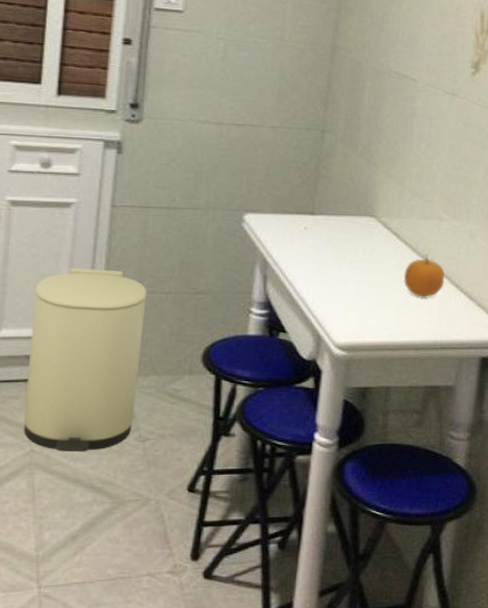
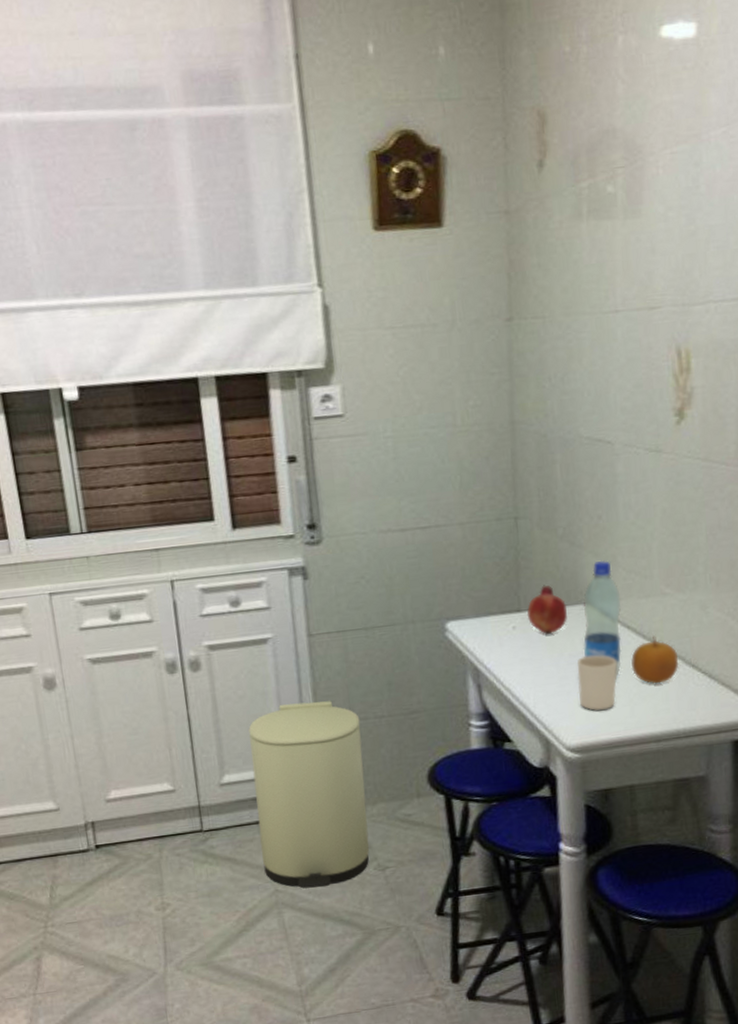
fruit: none [318,194,356,239] -> present [527,585,567,634]
mug: none [353,263,392,315] -> present [577,655,618,711]
bottle: none [363,180,404,286] -> present [583,560,622,677]

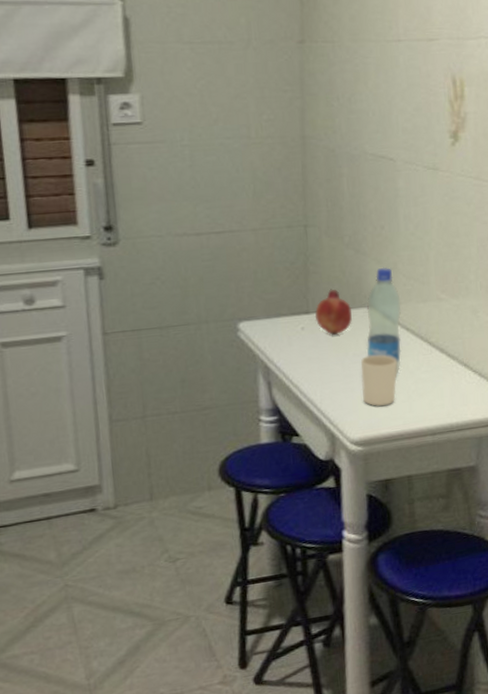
pedal bin: present [248,701,369,889] -> none [41,397,161,583]
fruit: present [631,636,679,683] -> none [410,337,453,381]

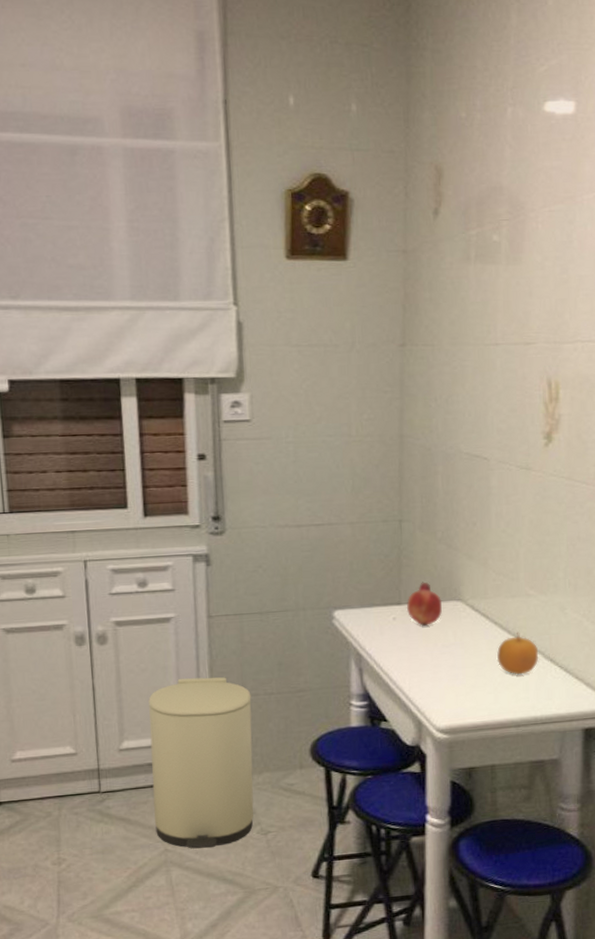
pedal bin: none [41,397,161,583] -> present [148,677,254,849]
mug: present [361,354,398,407] -> none [449,646,485,697]
bottle: present [366,267,402,375] -> none [455,562,491,667]
fruit: none [410,337,453,381] -> present [496,632,539,674]

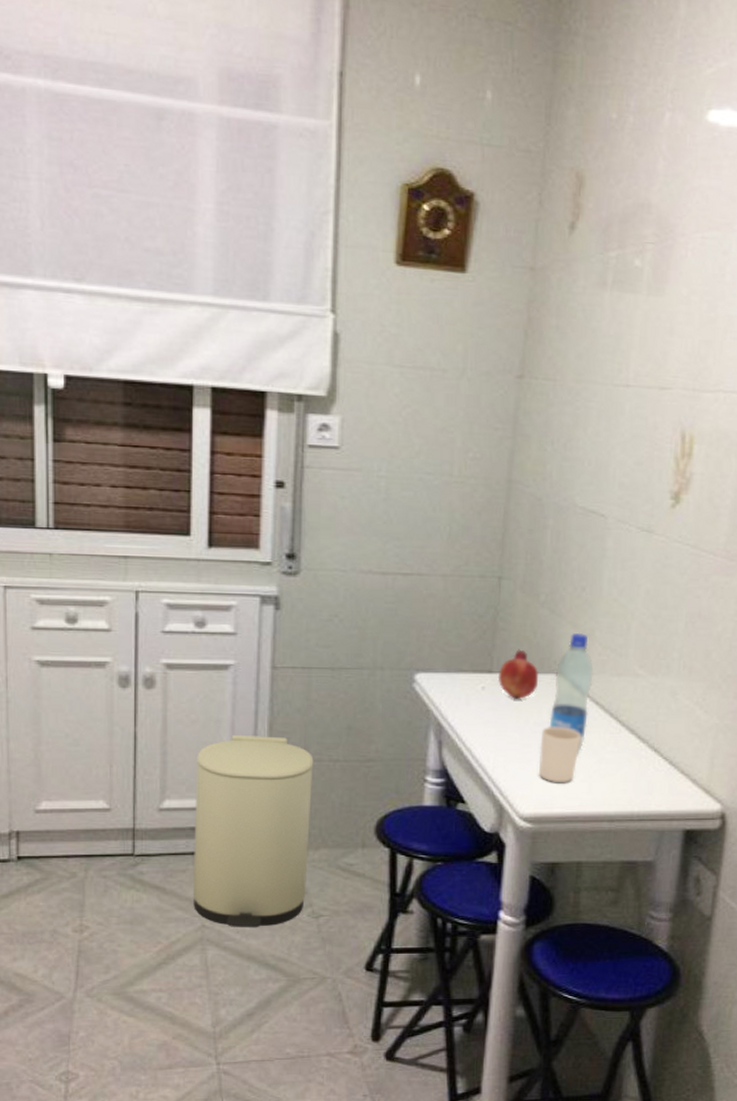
mug: none [449,646,485,697] -> present [538,725,582,783]
bottle: none [455,562,491,667] -> present [549,632,594,752]
fruit: present [496,632,539,674] -> none [594,715,642,762]

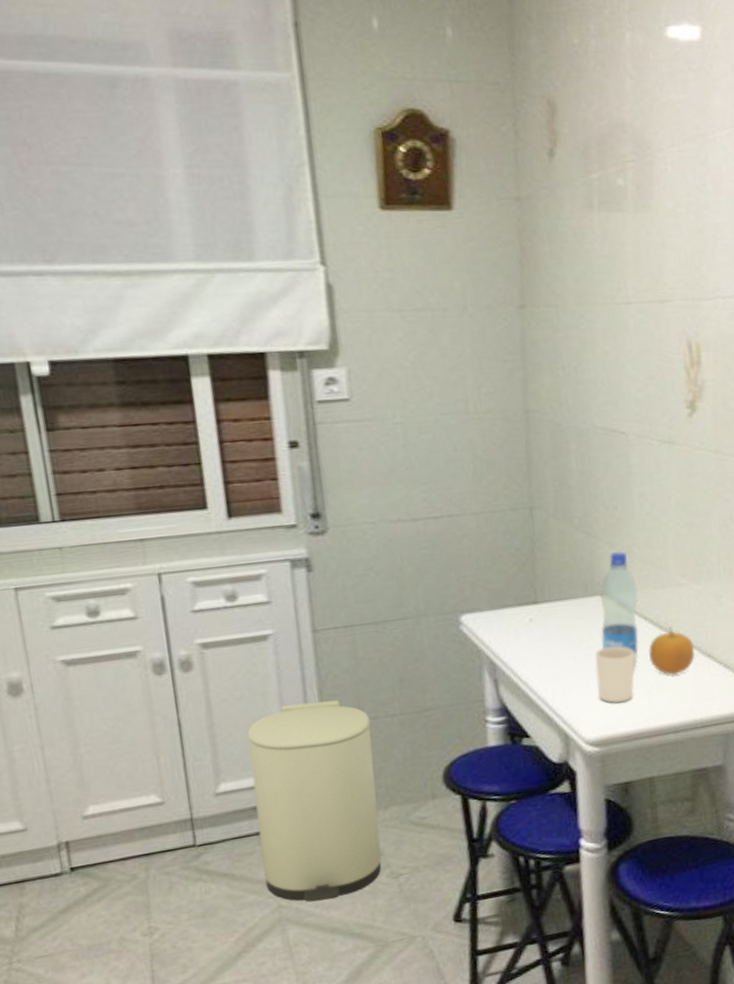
fruit: present [497,649,539,699] -> none [544,576,585,626]
fruit: none [594,715,642,762] -> present [648,626,695,674]

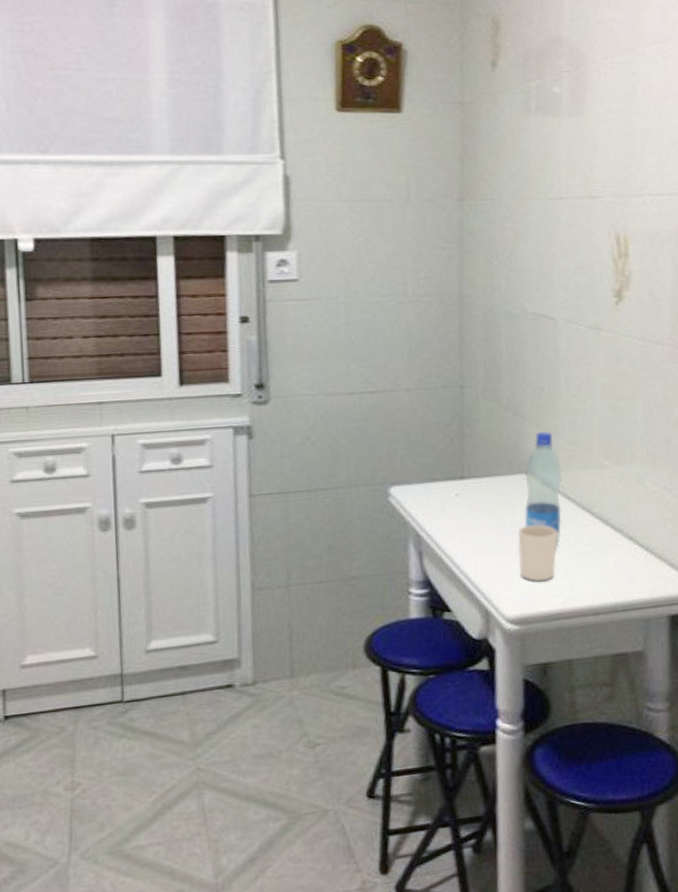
pedal bin: present [247,700,381,903] -> none [181,564,300,767]
fruit: present [648,626,695,674] -> none [571,507,617,555]

